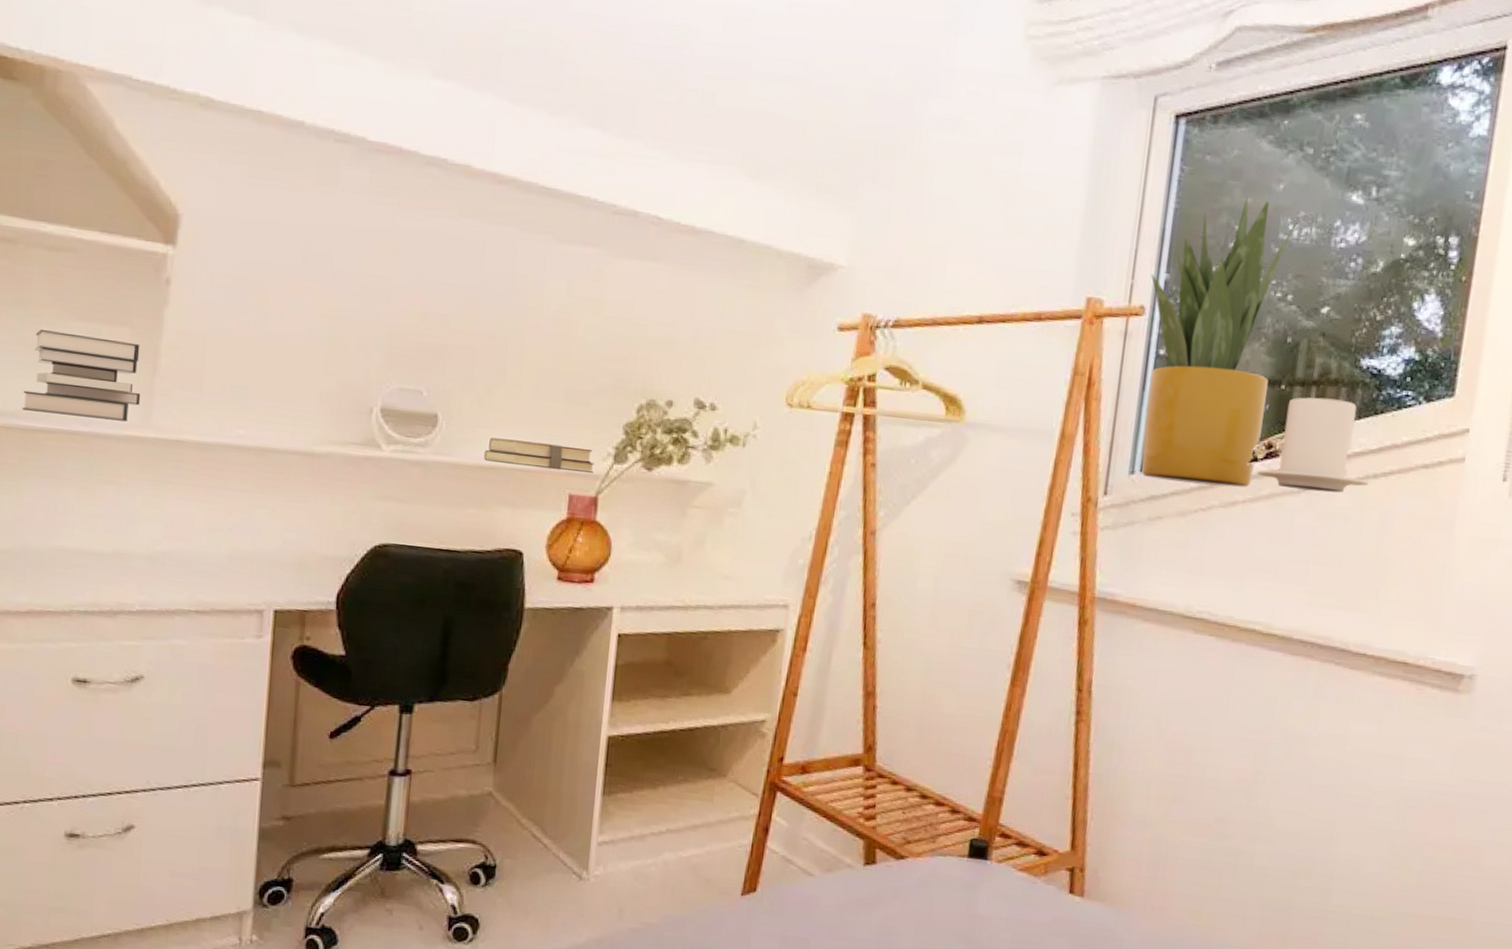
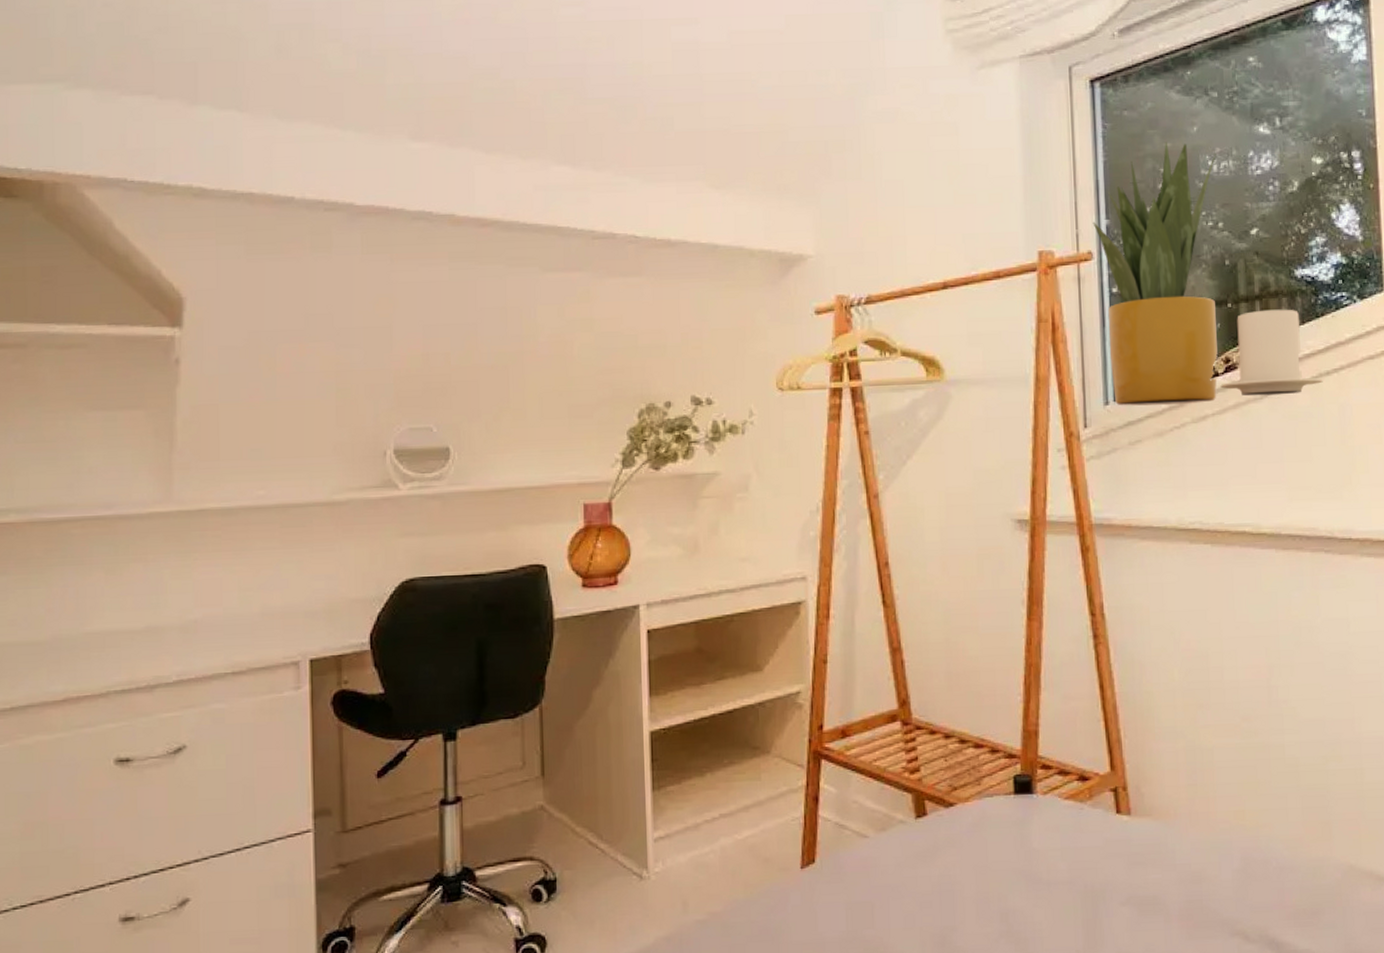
books: present [22,330,141,422] -> none [44,424,160,504]
books: present [484,437,594,474] -> none [498,458,604,485]

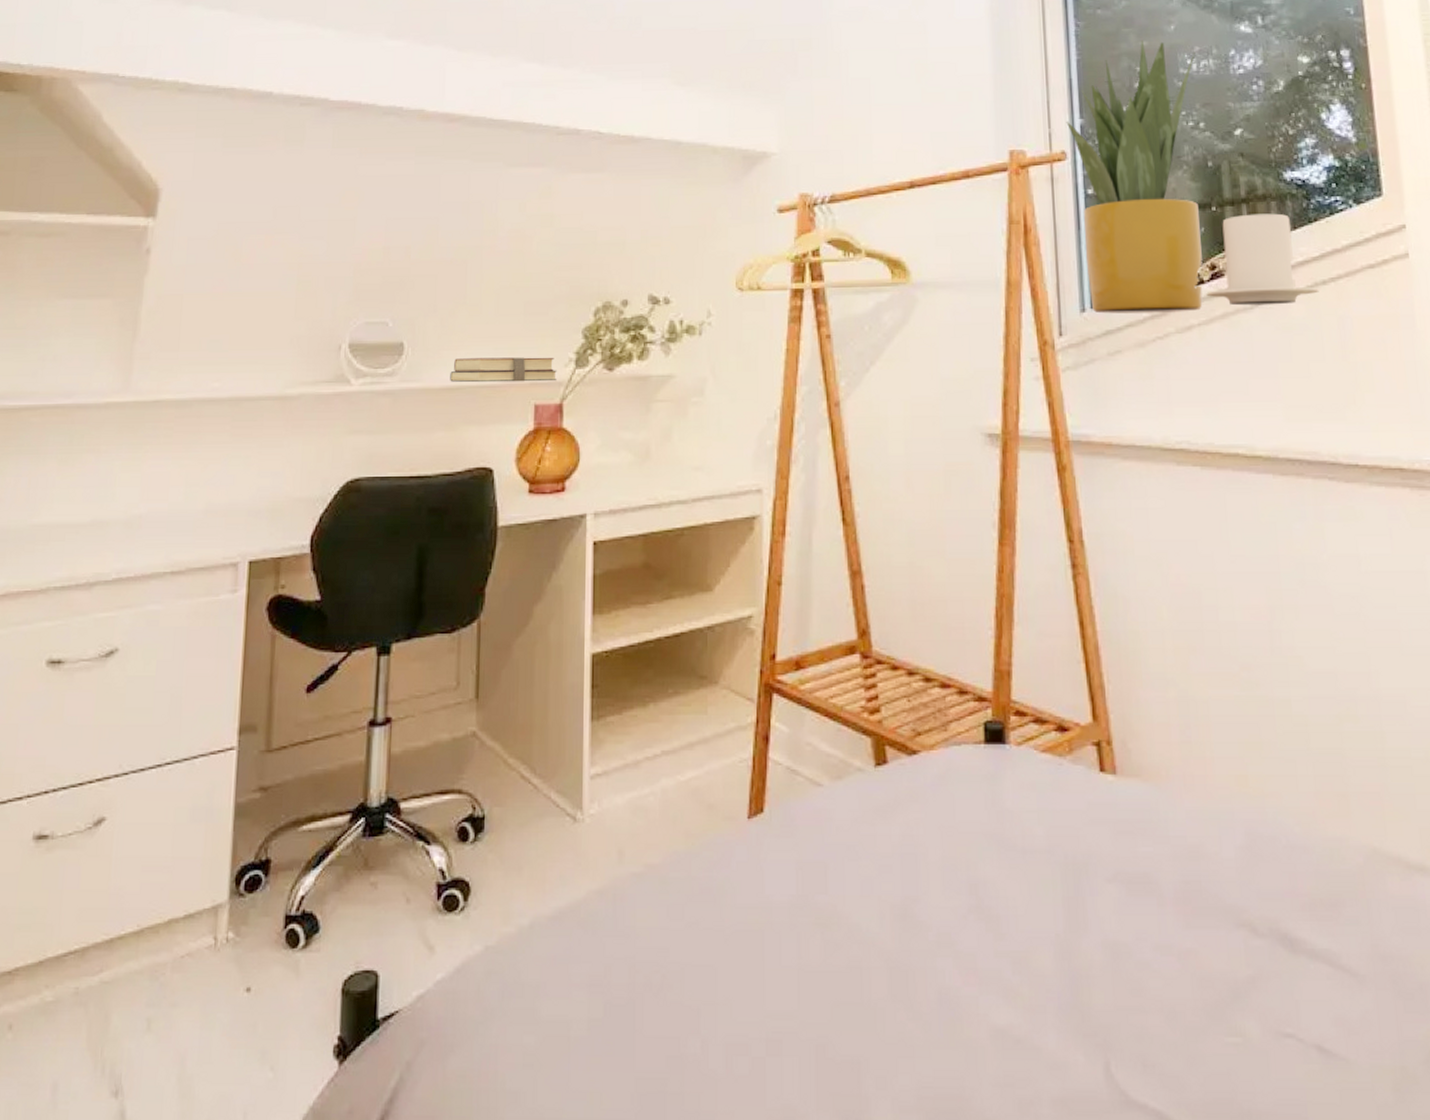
books: none [498,458,604,485] -> present [450,357,557,383]

